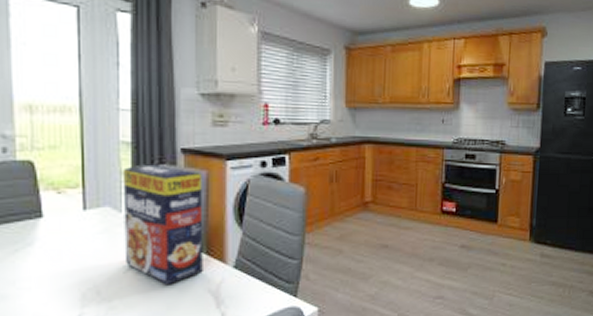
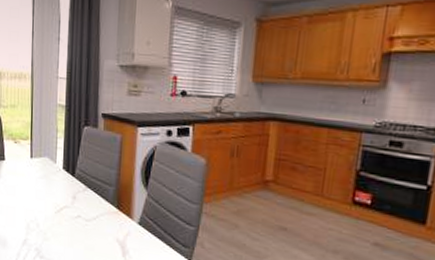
cereal box: present [122,164,203,285] -> none [56,124,117,229]

